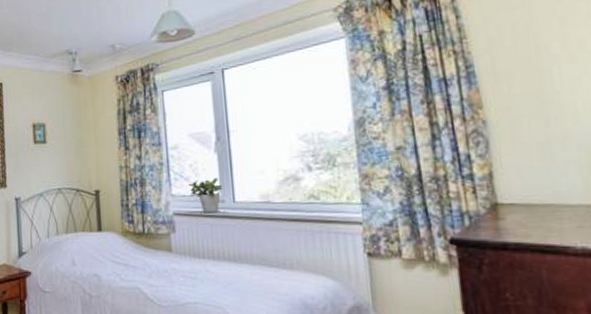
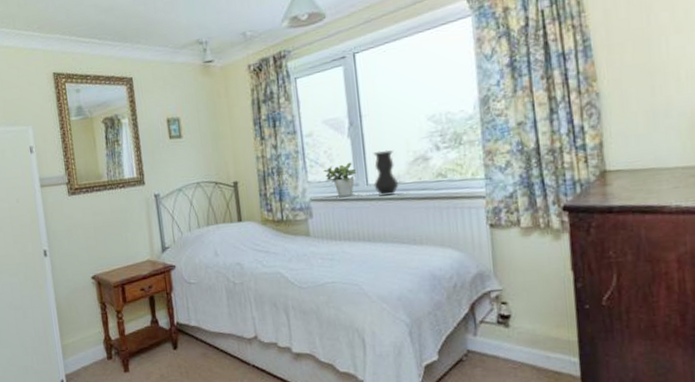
vase: none [241,167,268,215] -> present [373,150,399,196]

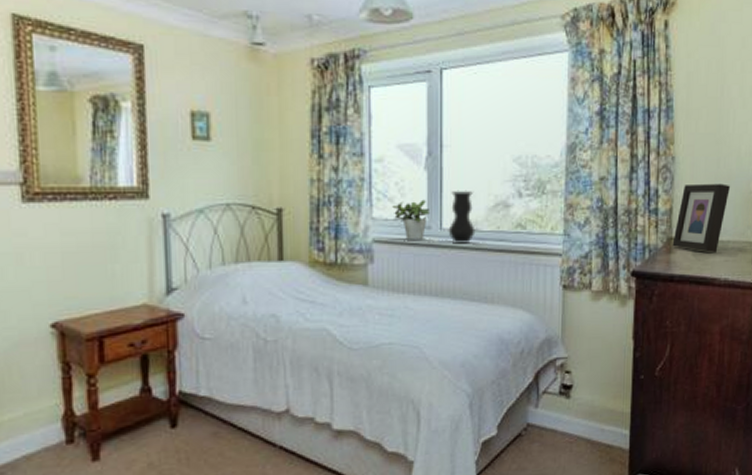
picture frame: none [606,111,671,182] -> present [672,183,730,254]

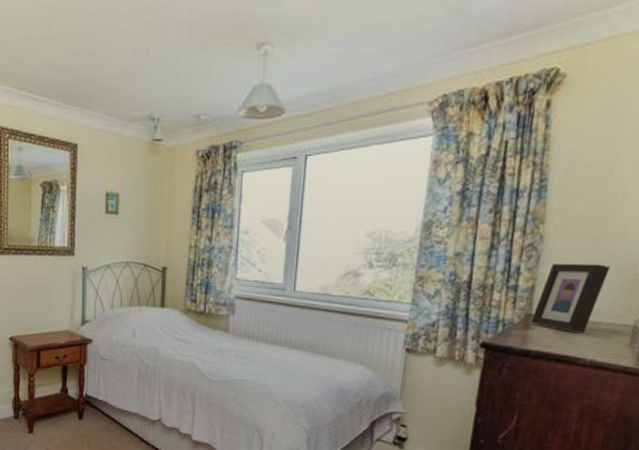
potted plant: present [392,199,431,240] -> none [254,266,286,299]
vase: present [448,190,476,244] -> none [300,259,326,305]

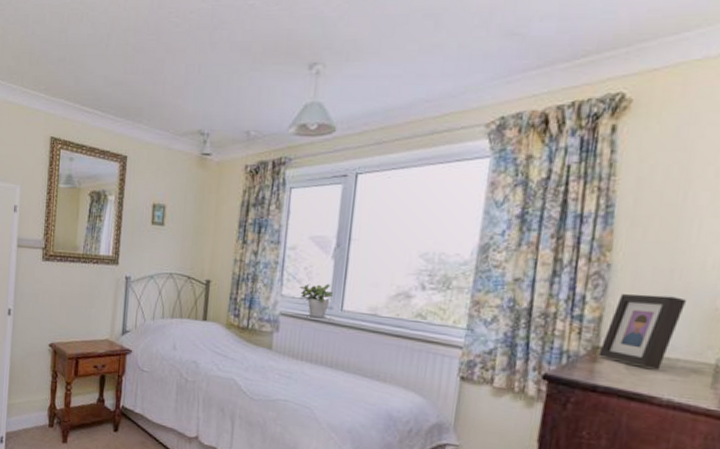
potted plant: none [254,266,286,299] -> present [300,283,334,318]

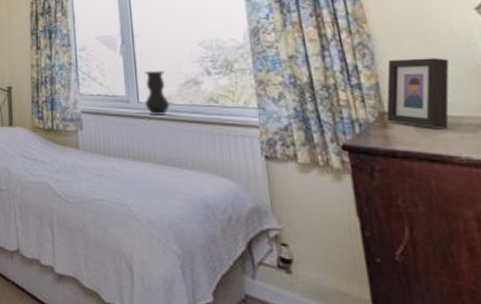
potted plant: present [300,283,334,318] -> none [95,78,128,111]
vase: none [348,278,376,326] -> present [144,70,170,115]

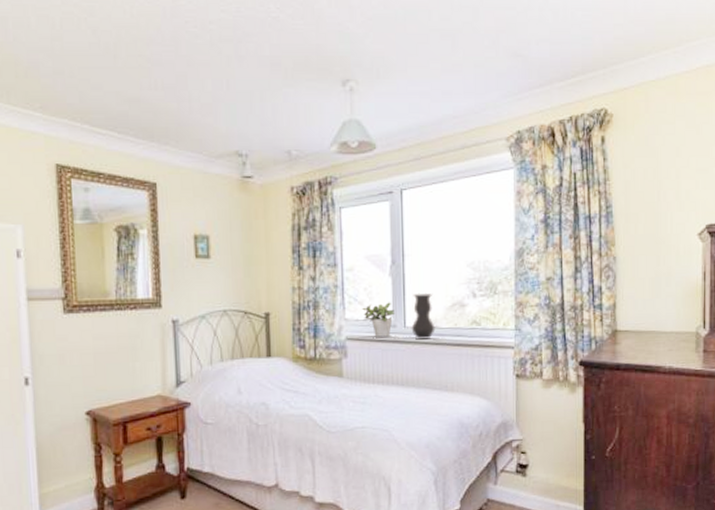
potted plant: none [95,78,128,111] -> present [362,302,396,337]
picture frame: present [386,58,449,130] -> none [617,279,670,344]

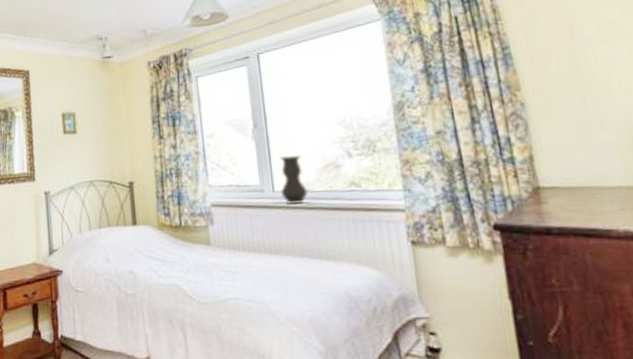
potted plant: present [362,302,396,337] -> none [226,166,262,203]

